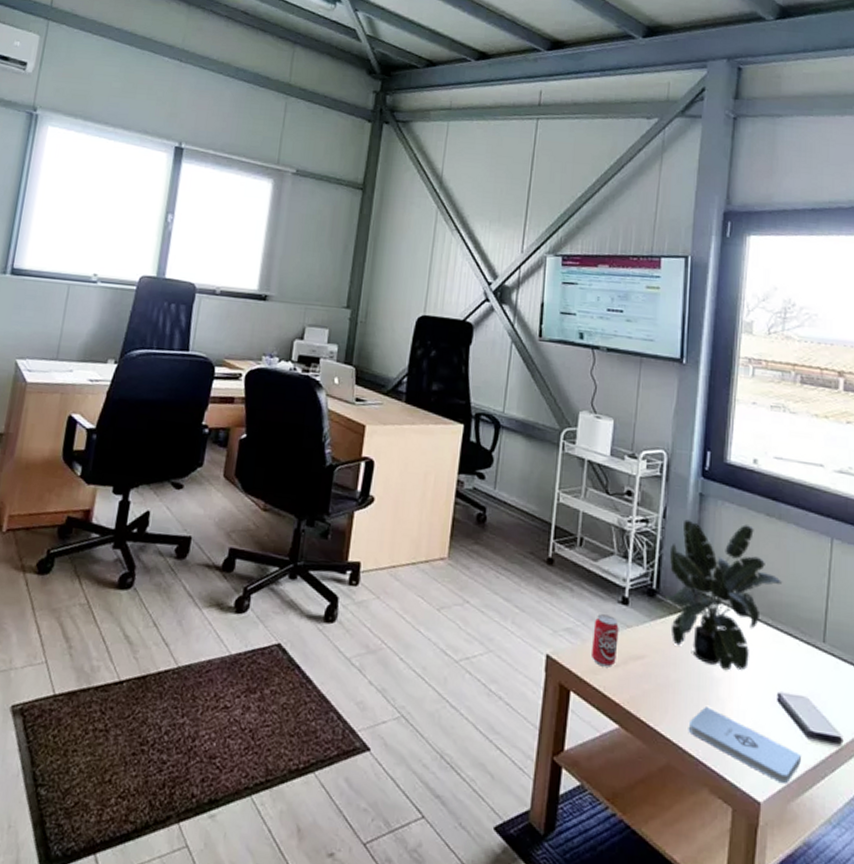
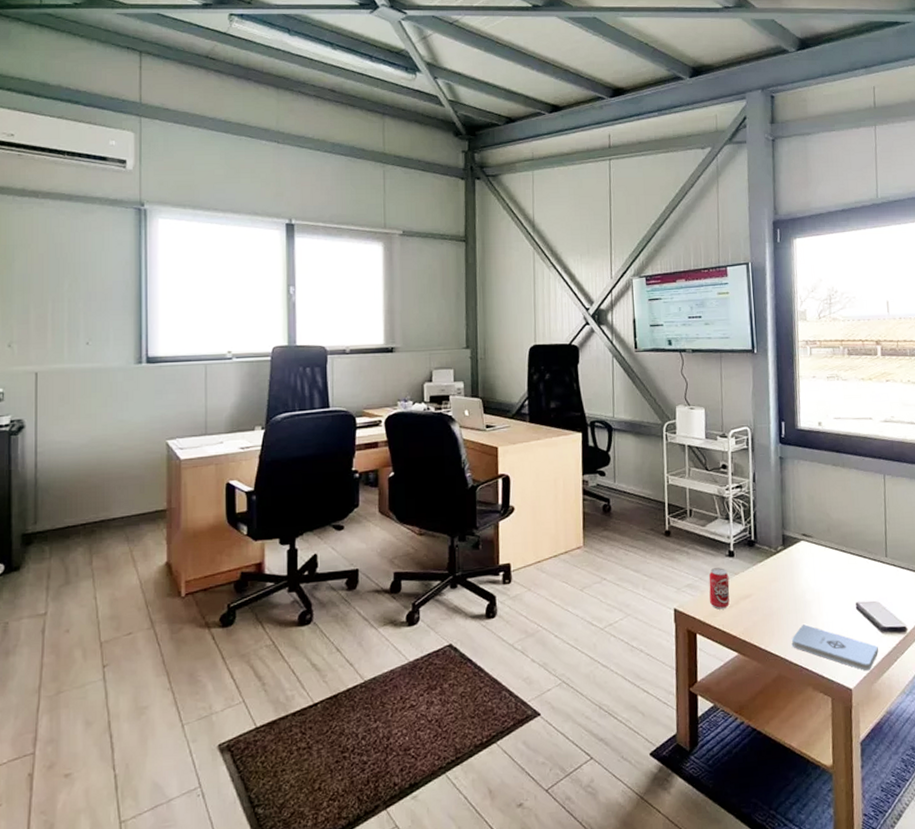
potted plant: present [664,519,783,671] -> none [761,476,851,594]

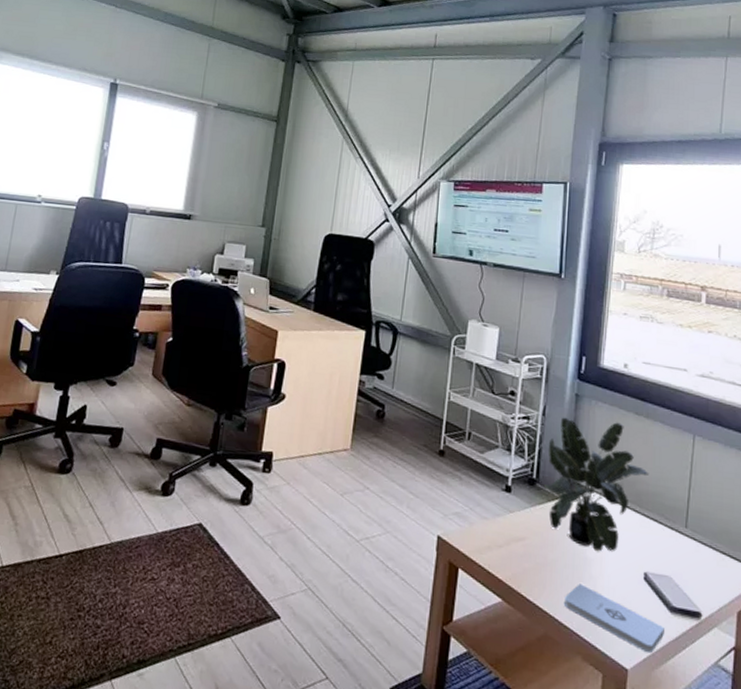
beverage can: present [708,568,730,610] -> none [477,500,503,548]
potted plant: none [761,476,851,594] -> present [543,417,650,552]

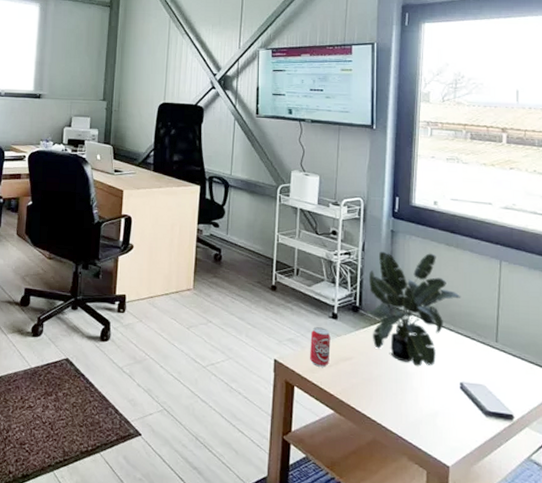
beverage can: none [477,500,503,548] -> present [309,327,331,367]
notepad: present [563,584,664,654] -> none [389,395,481,452]

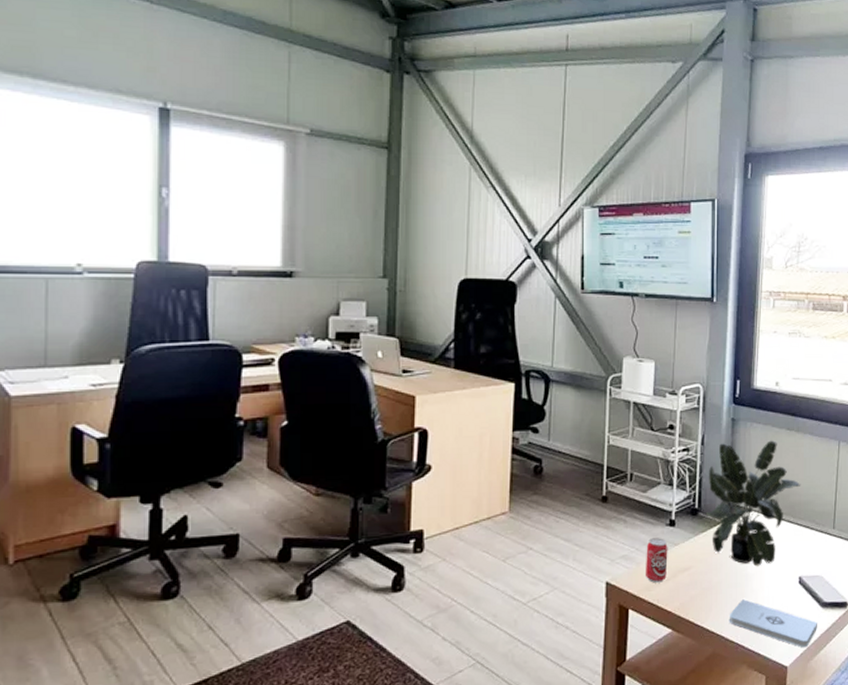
notepad: none [389,395,481,452] -> present [729,599,817,648]

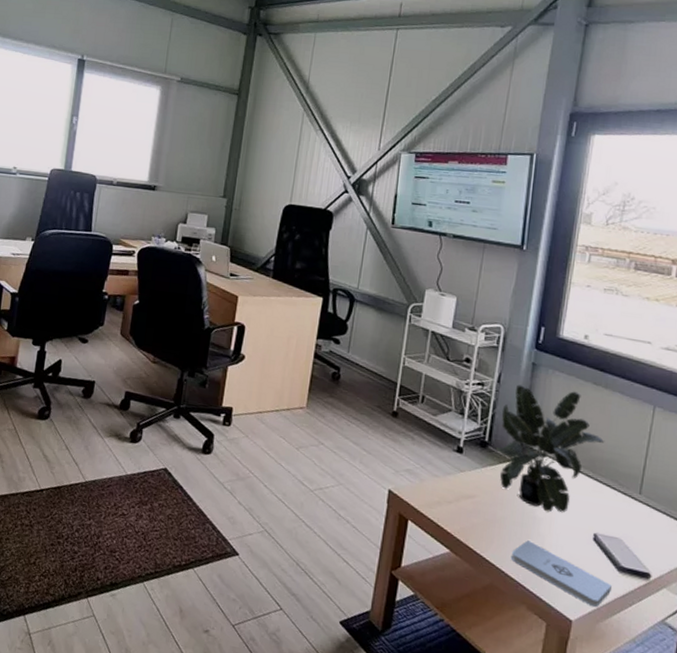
beverage can: present [645,538,668,583] -> none [427,459,454,503]

